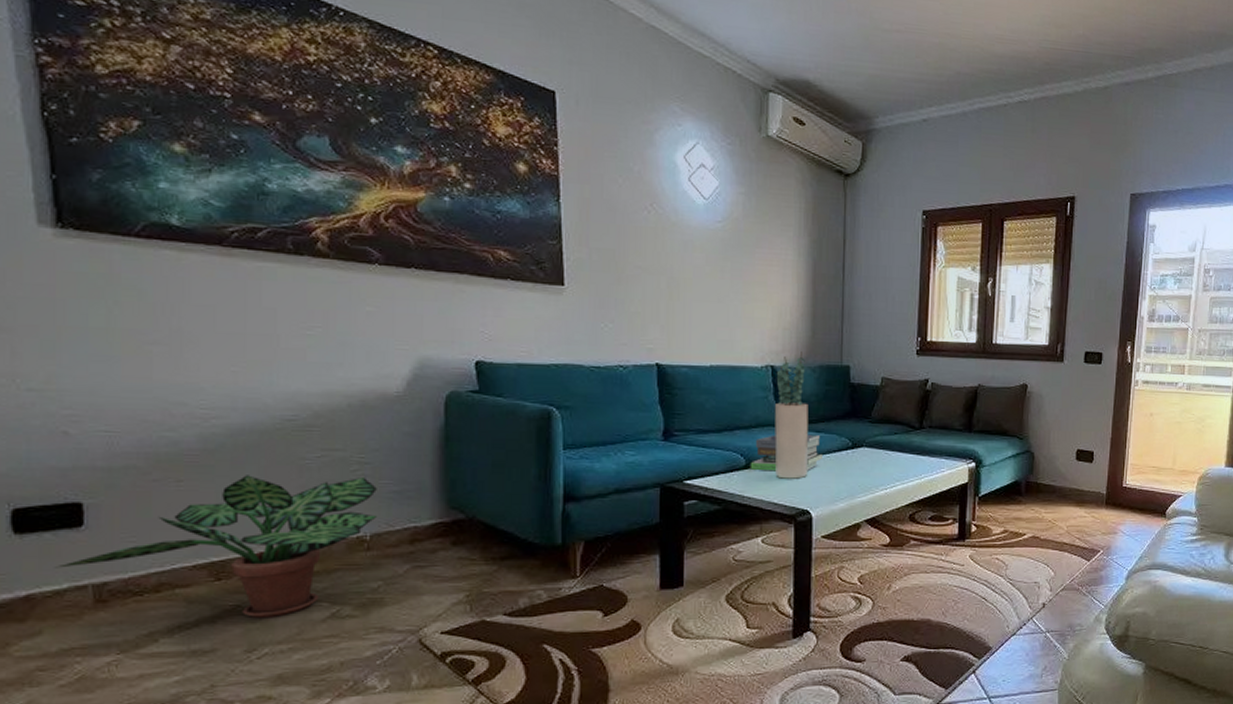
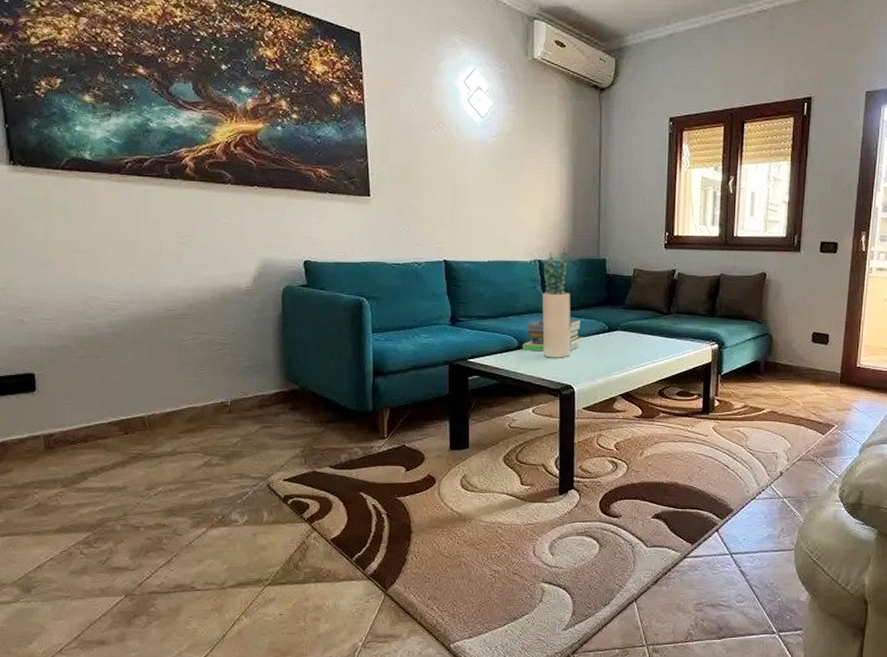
potted plant: present [55,475,377,619] -> none [19,353,235,464]

